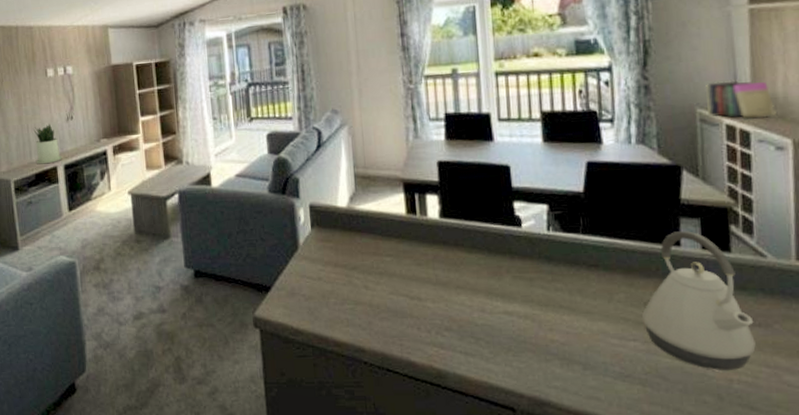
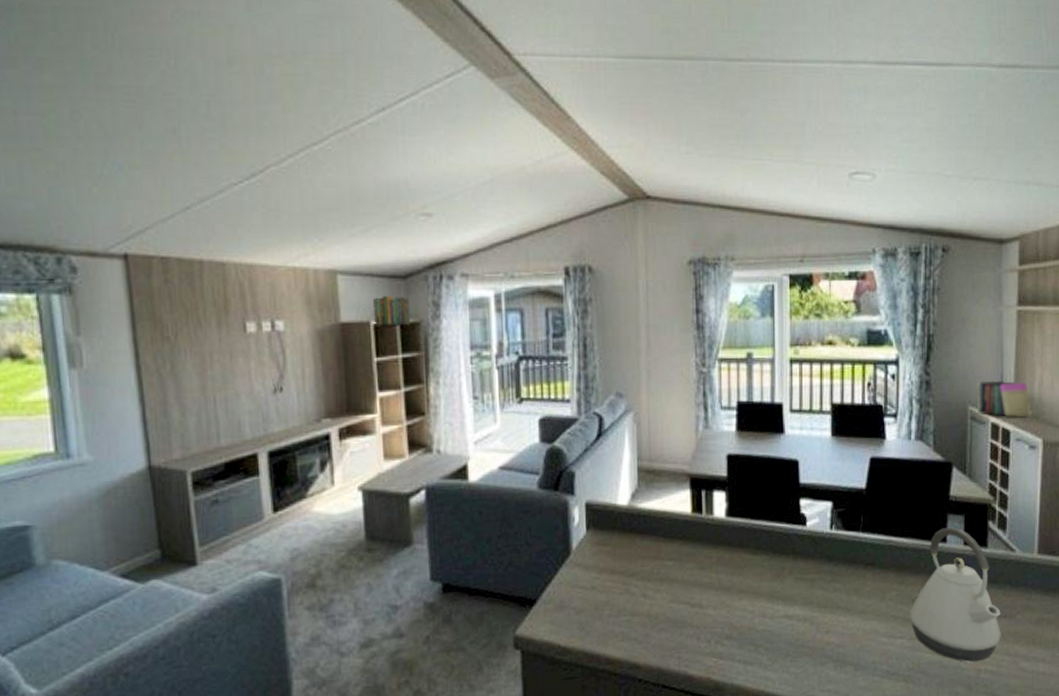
planter: present [33,123,63,164] -> none [223,396,267,450]
books: none [135,41,163,66] -> present [373,295,411,327]

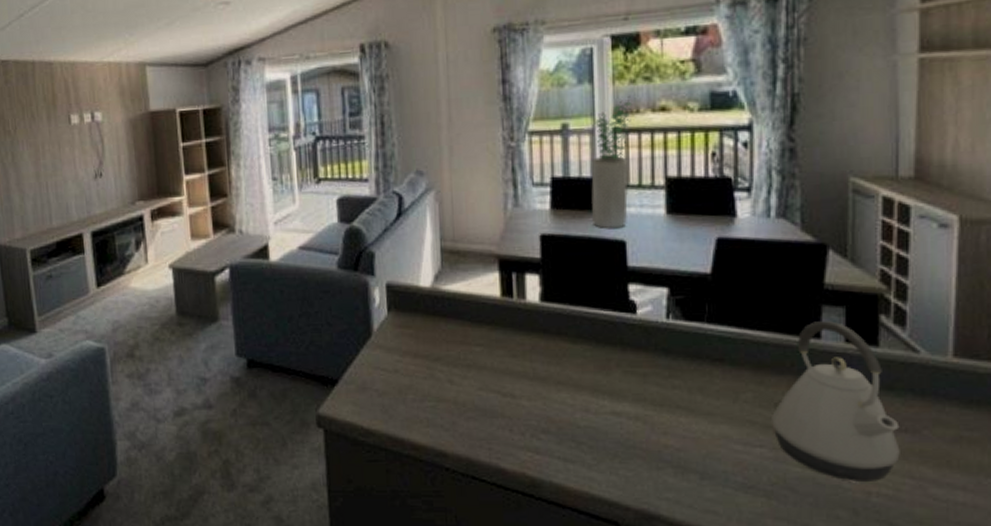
books: present [373,295,411,327] -> none [178,83,213,114]
vase: none [771,329,806,450] -> present [591,95,633,229]
books: present [976,380,1032,418] -> none [860,144,942,190]

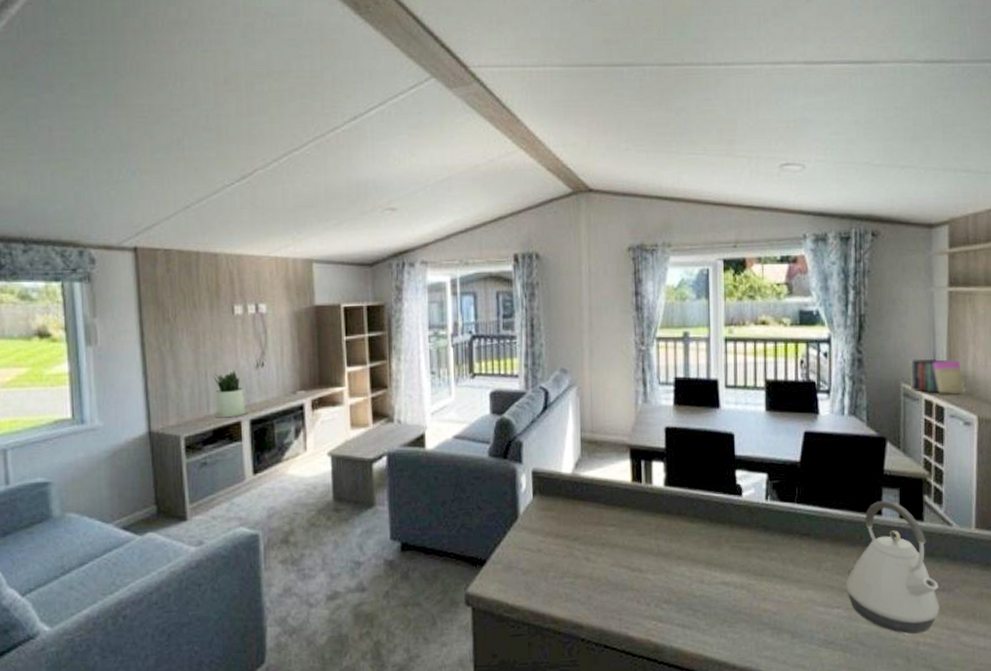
planter: none [53,181,90,231] -> present [212,370,249,418]
vase: present [591,95,633,229] -> none [707,310,740,423]
books: none [860,144,942,190] -> present [909,358,966,395]

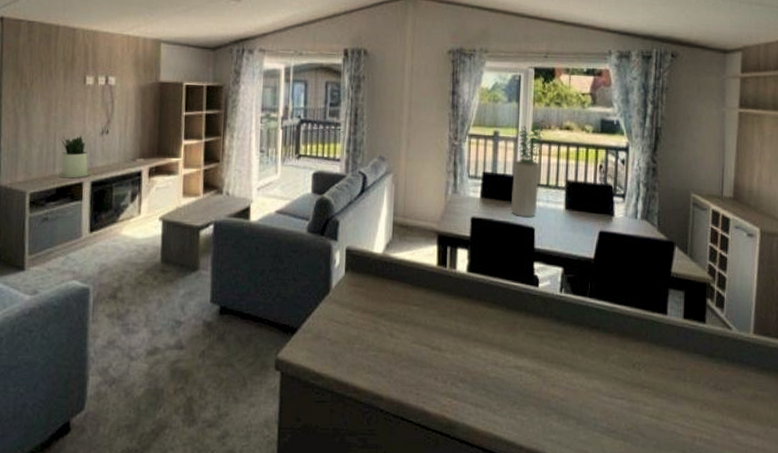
vase: none [707,310,740,423] -> present [511,115,546,218]
kettle: present [846,500,940,635] -> none [630,301,717,430]
books: present [909,358,966,395] -> none [699,171,751,208]

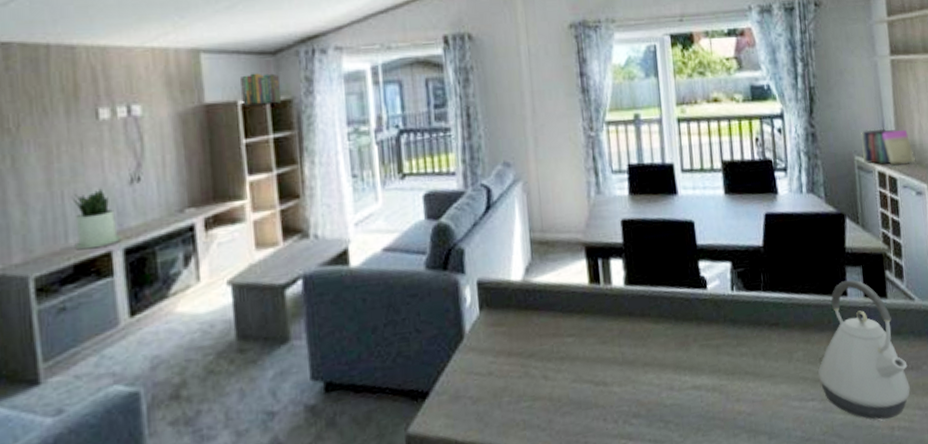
books: none [186,62,216,88] -> present [241,73,282,106]
vase: present [511,115,546,218] -> none [661,88,695,211]
kettle: none [630,301,717,430] -> present [818,279,911,420]
books: none [699,171,751,208] -> present [860,128,915,166]

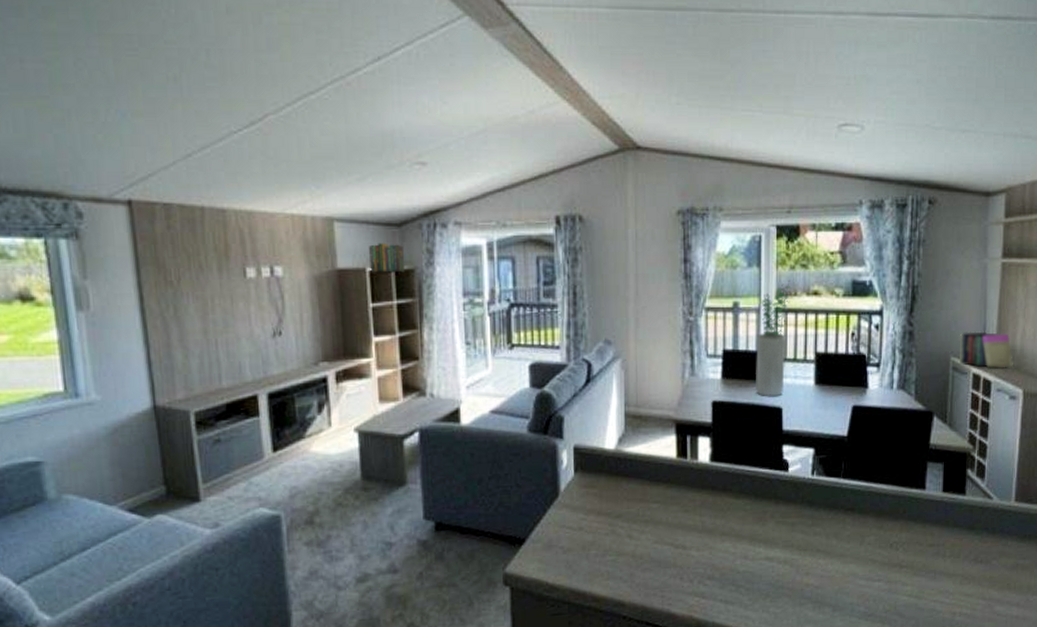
planter: present [71,188,122,250] -> none [224,339,266,392]
vase: none [661,88,695,211] -> present [756,279,792,397]
kettle: present [818,279,911,420] -> none [888,475,977,605]

